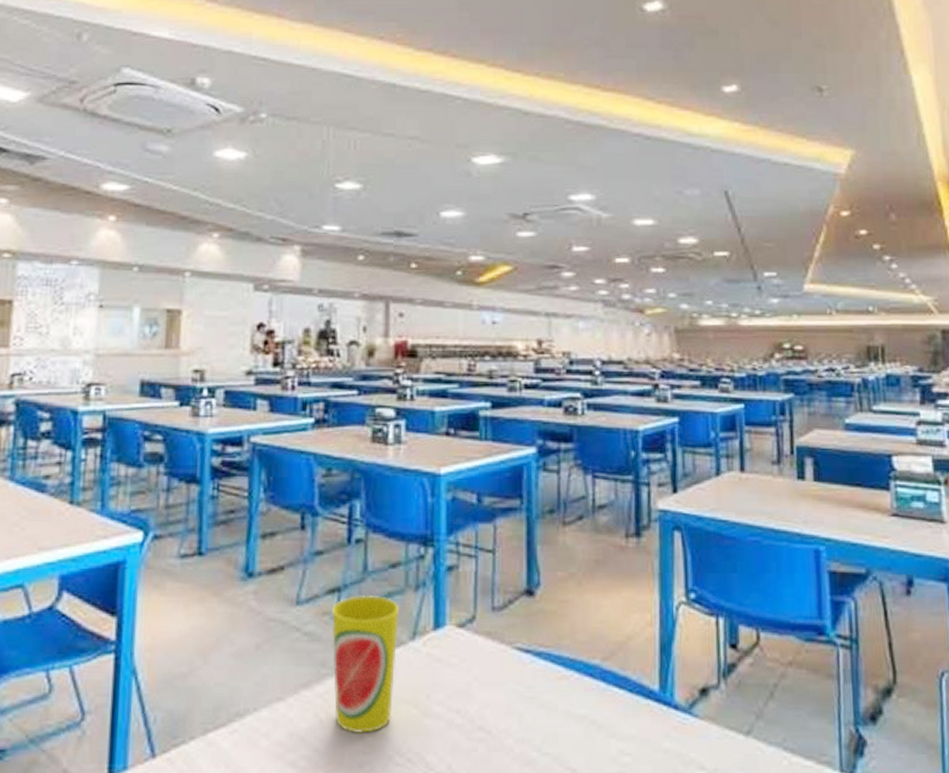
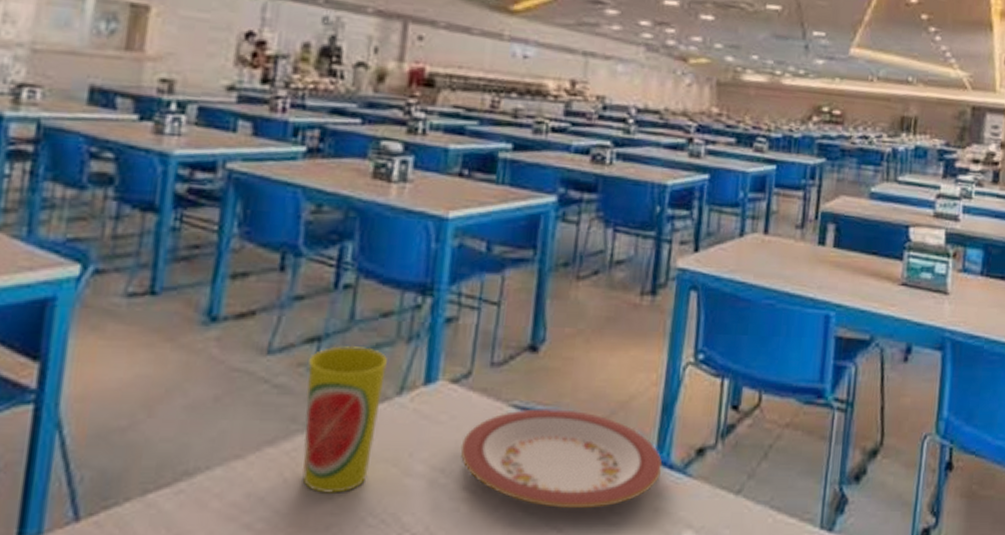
plate: none [472,649,667,750] -> present [460,407,663,509]

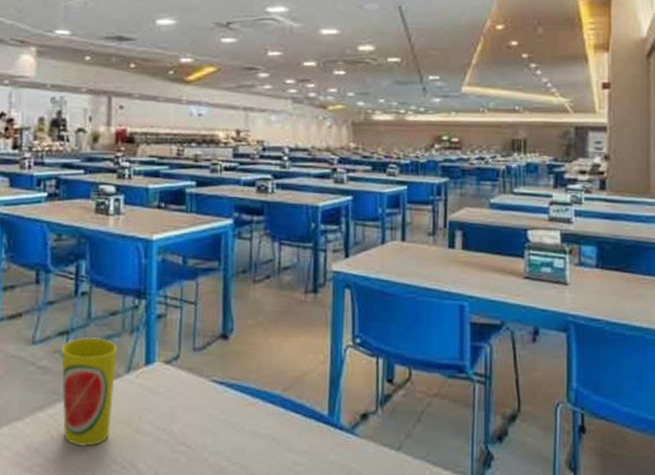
plate: present [460,407,663,509] -> none [176,382,334,461]

